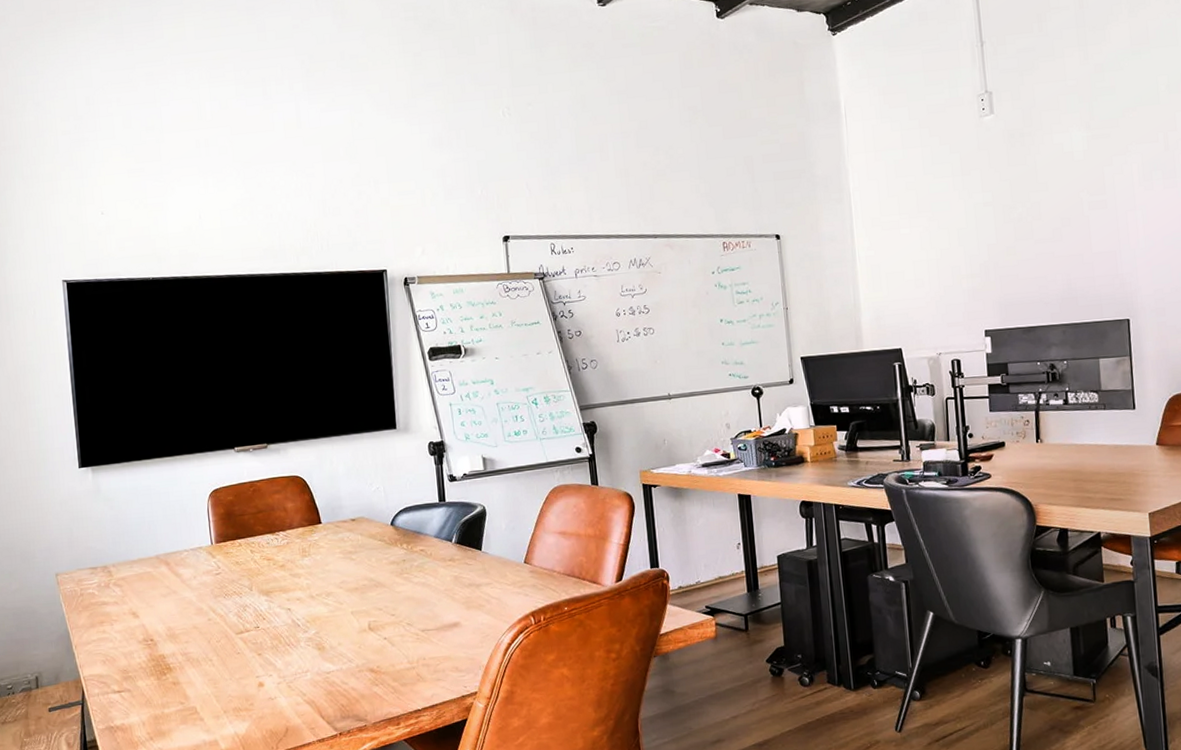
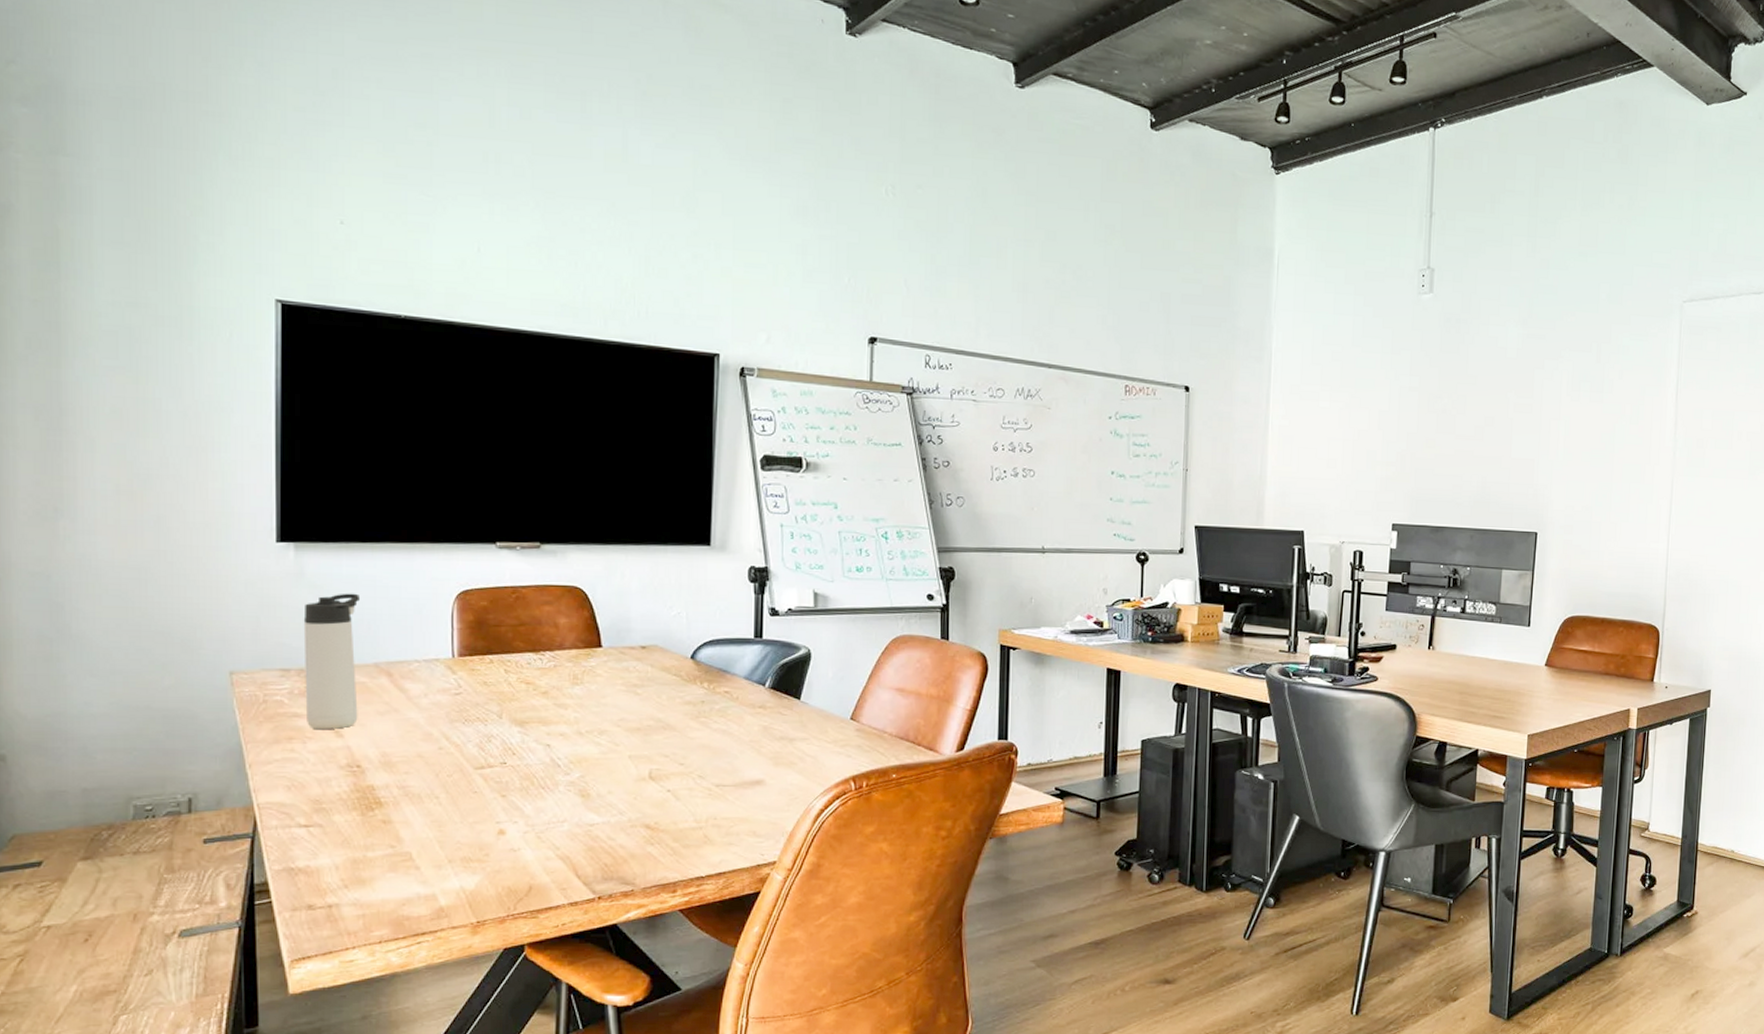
thermos bottle: none [102,501,148,614] -> present [303,593,359,730]

